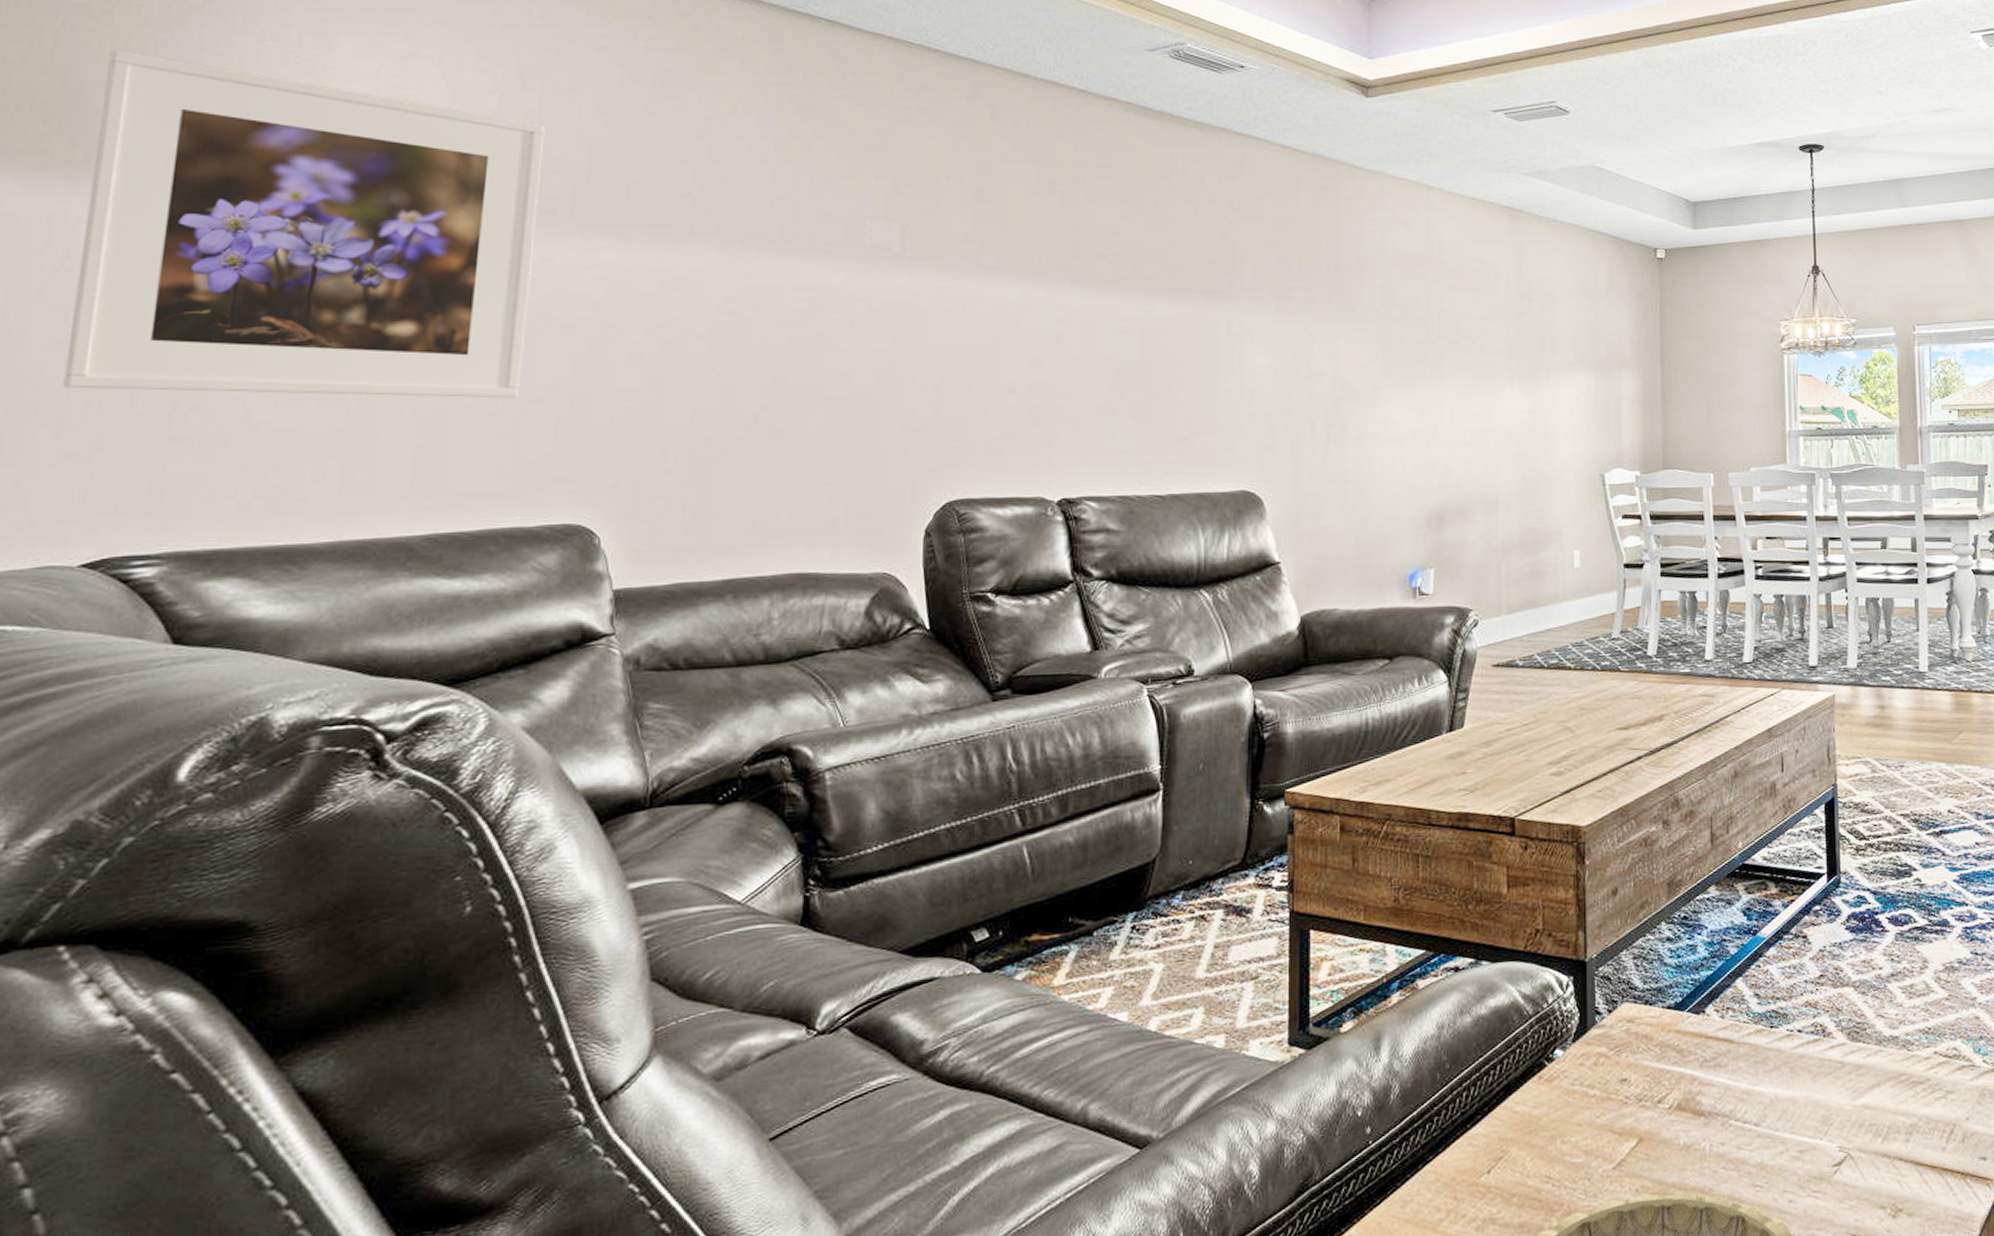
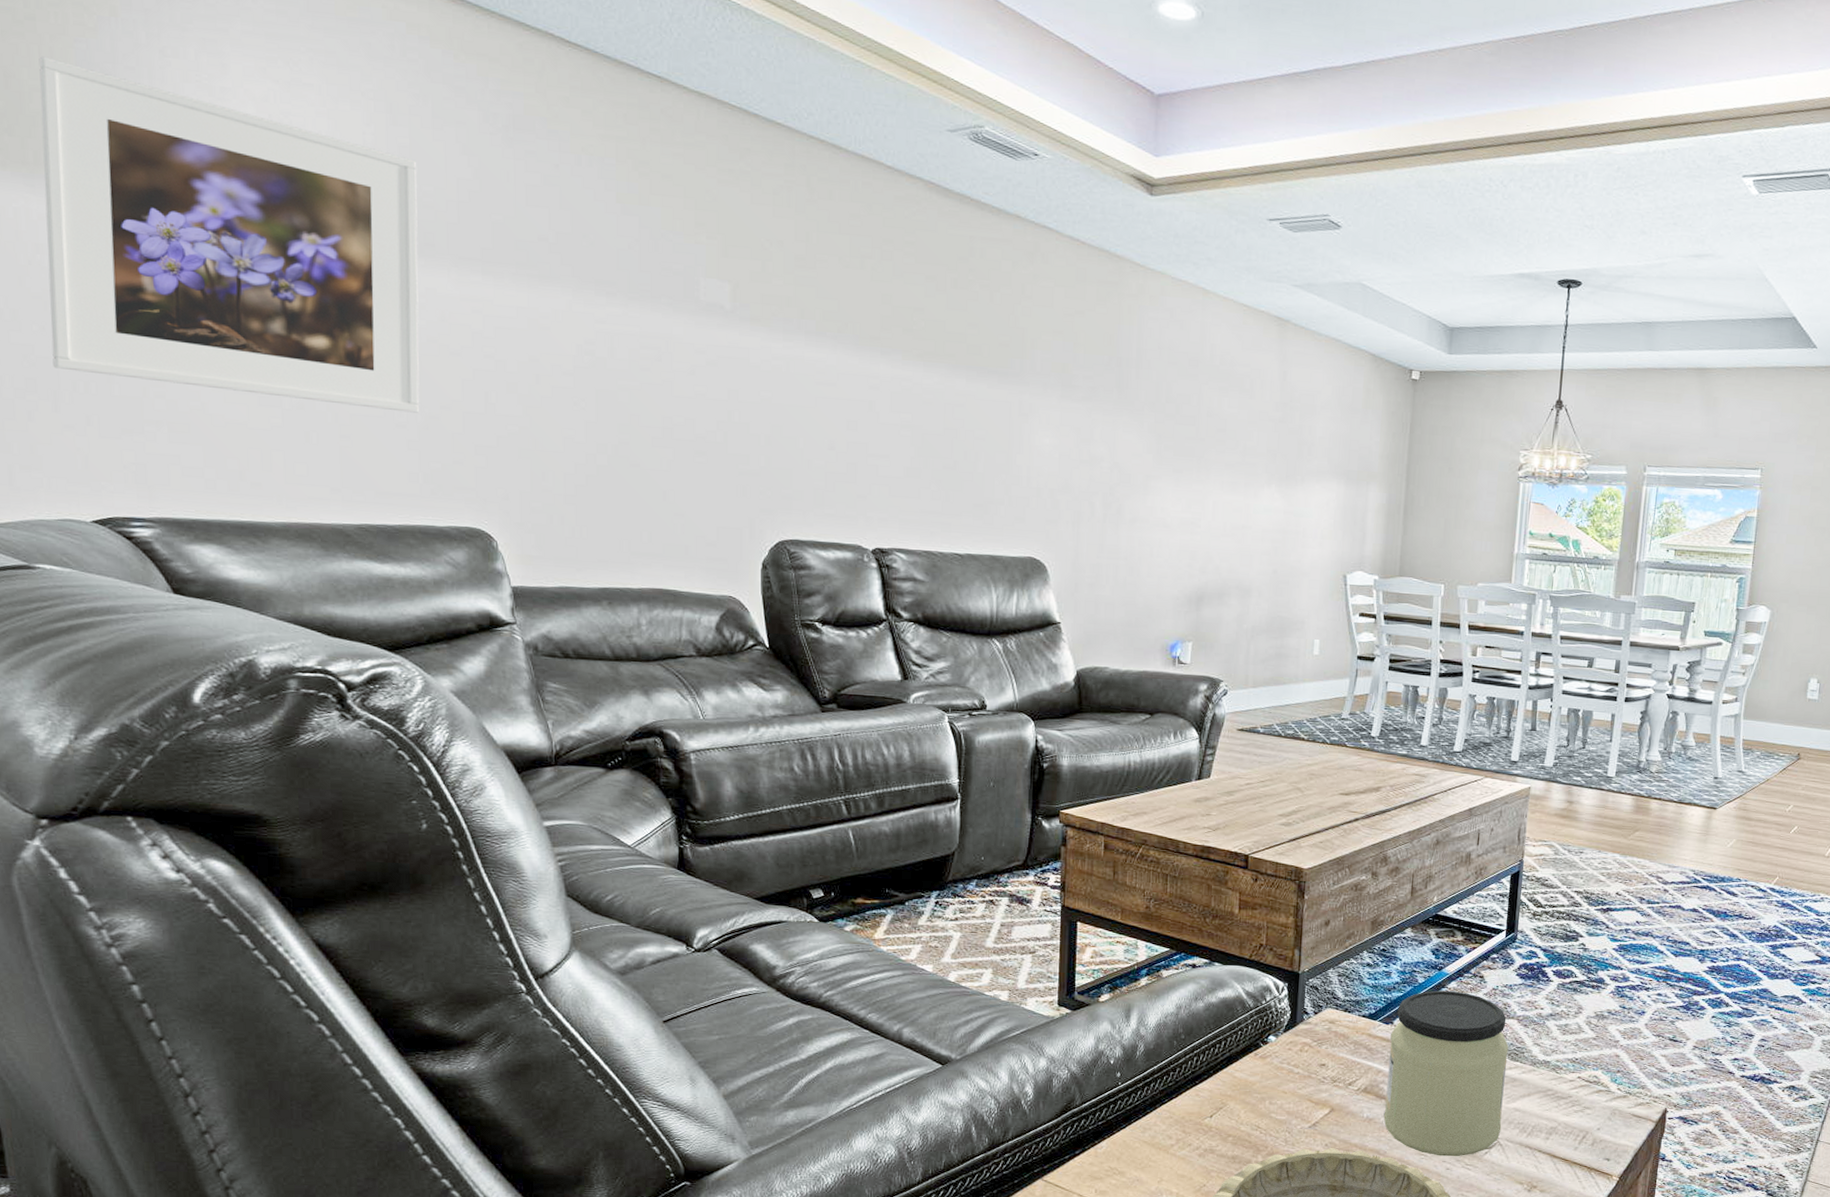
jar: none [1703,959,1851,1185] -> present [1383,990,1509,1157]

